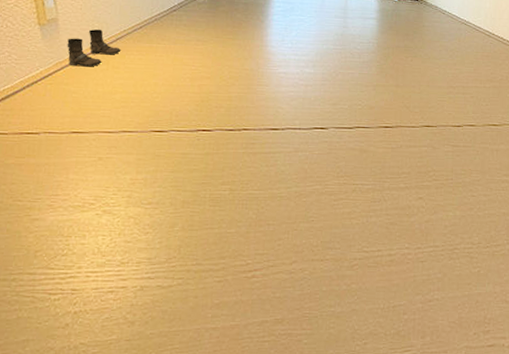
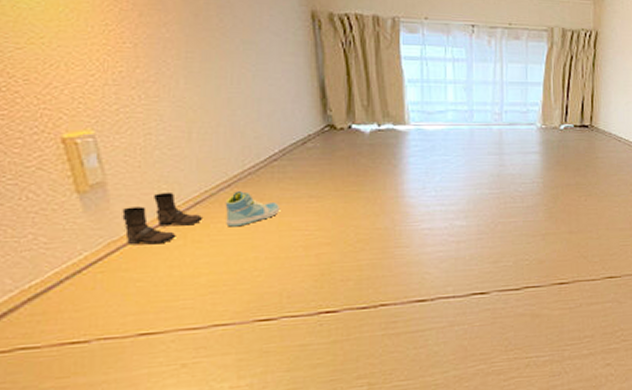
sneaker: none [137,32,176,59] -> present [225,191,281,227]

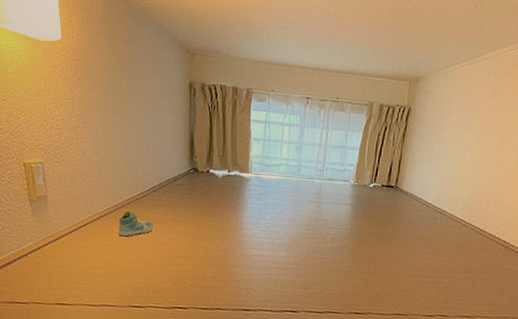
boots: present [122,191,204,245] -> none [54,206,104,243]

